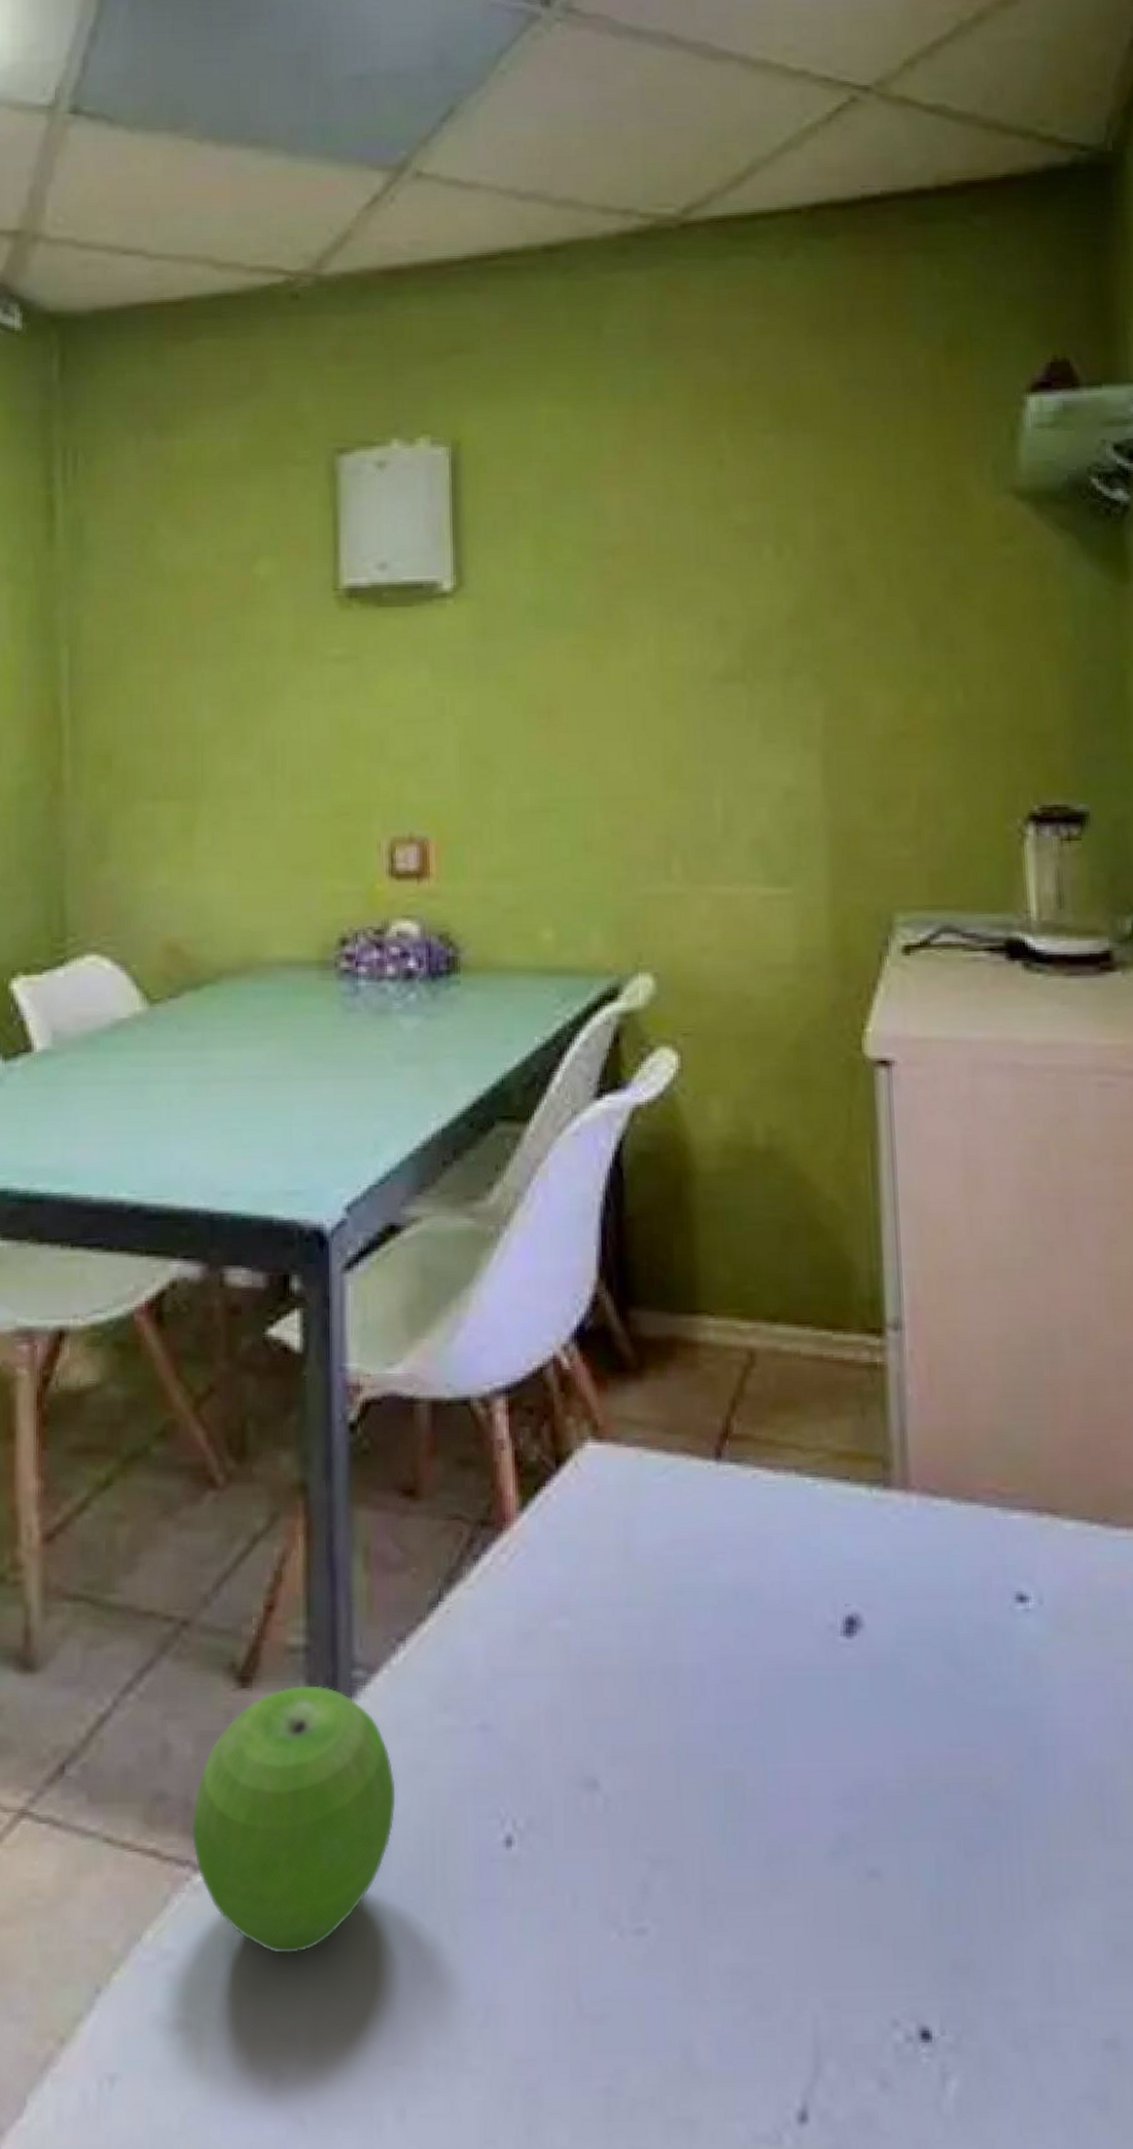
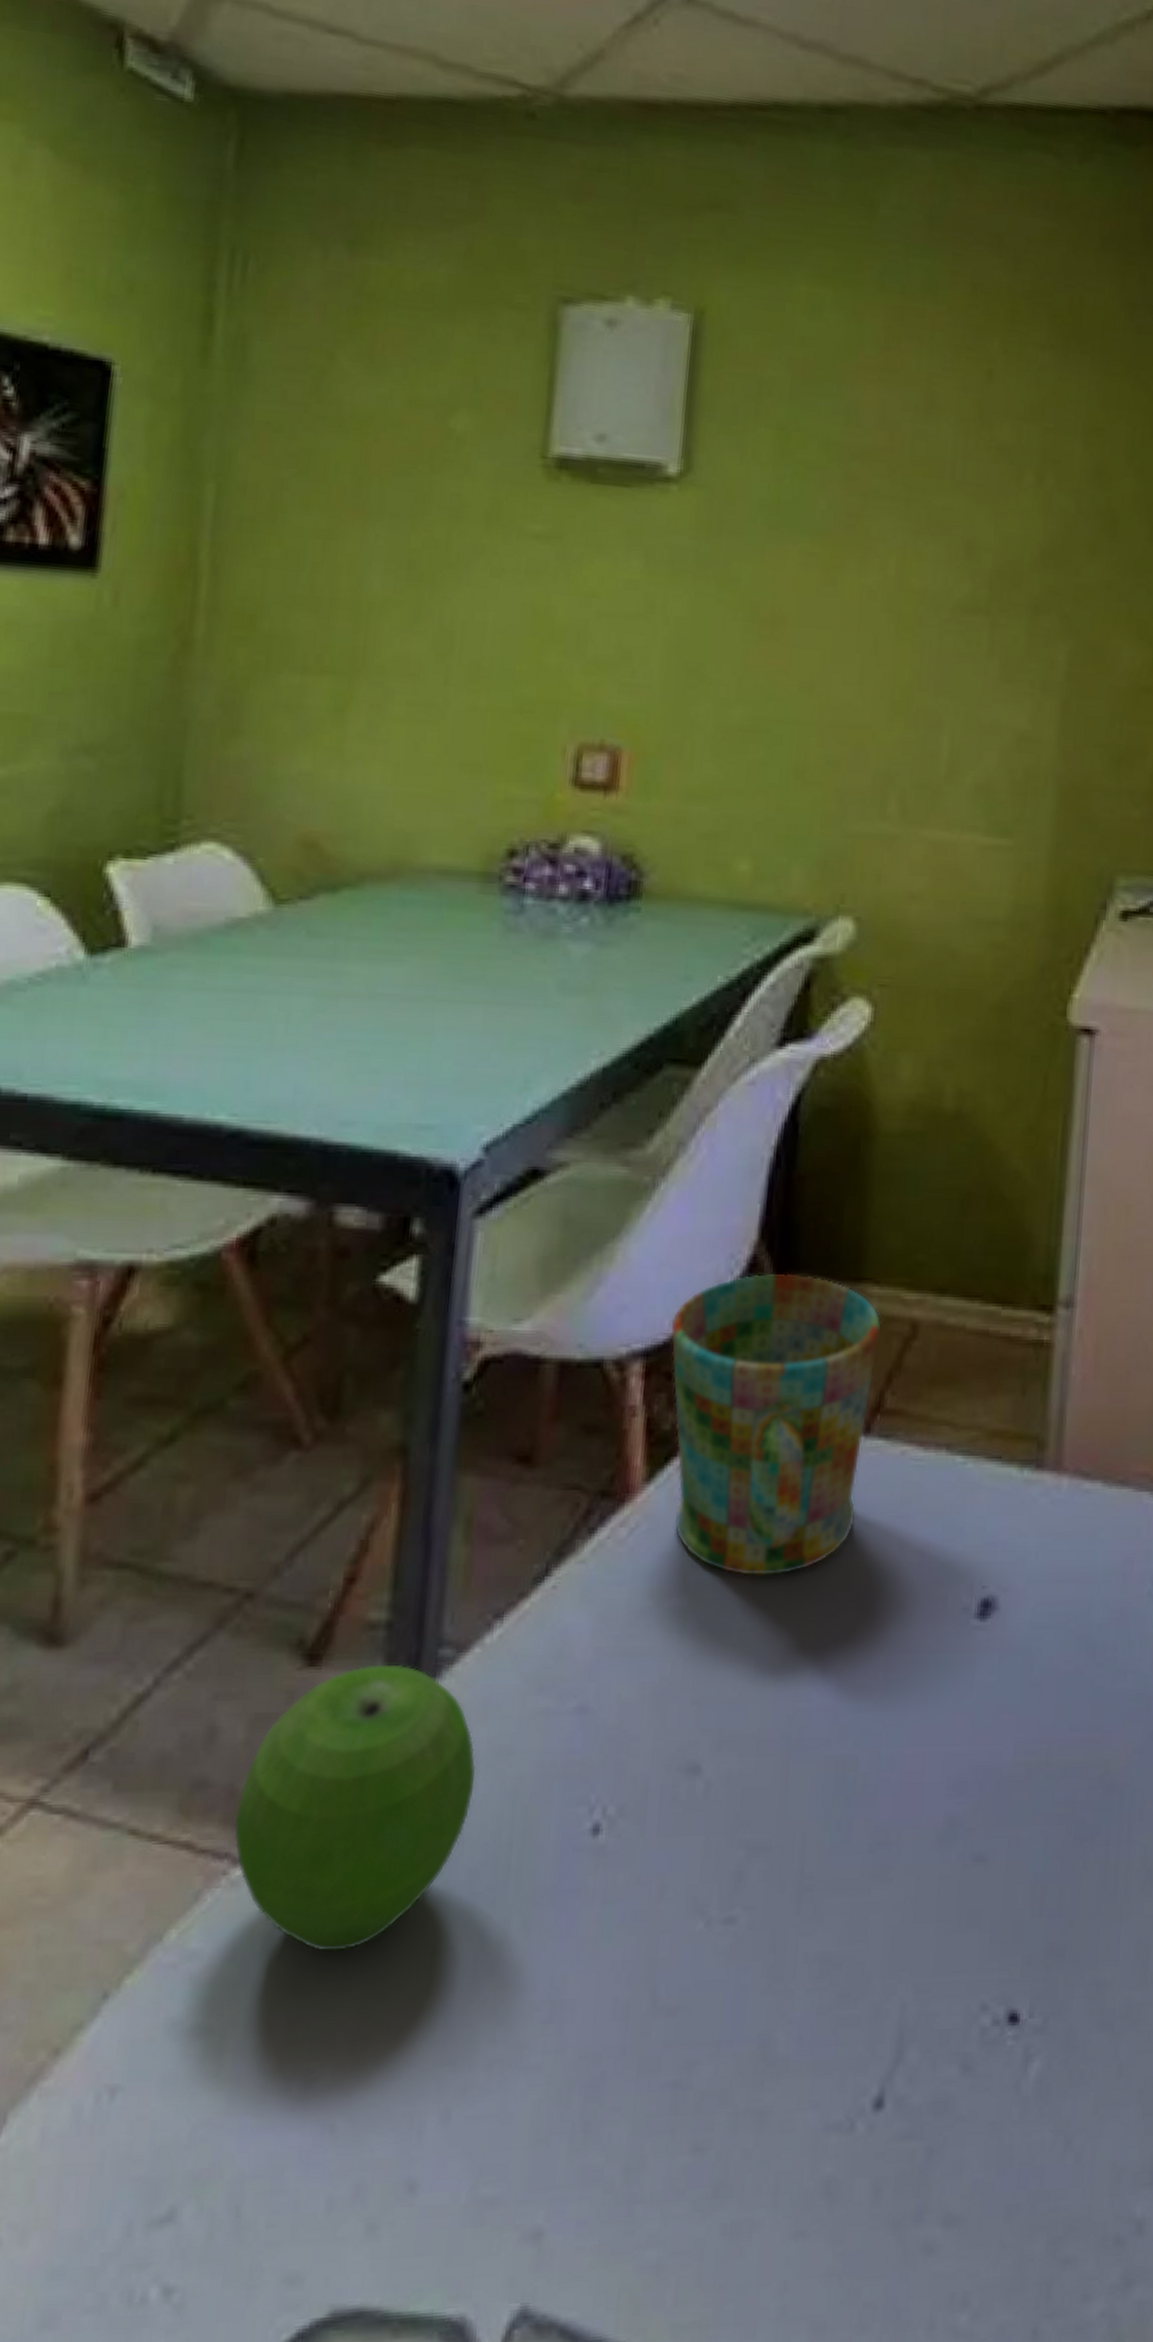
mug: none [527,1309,721,1598] -> present [670,1273,882,1576]

